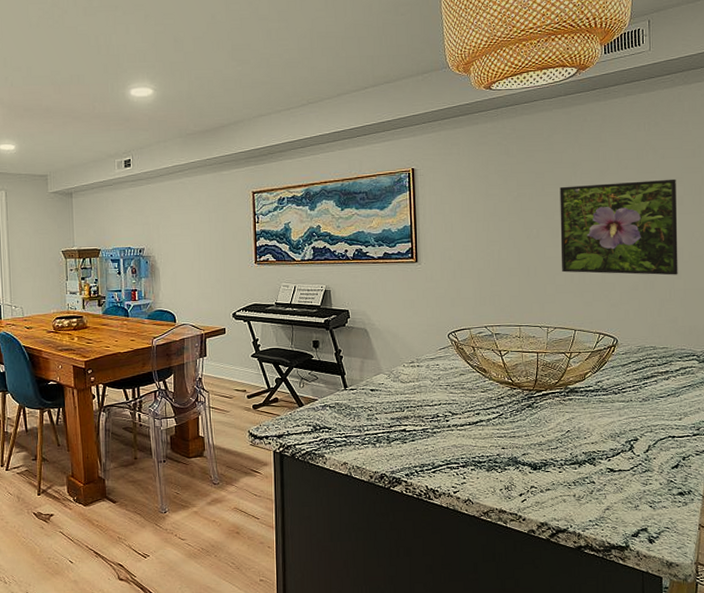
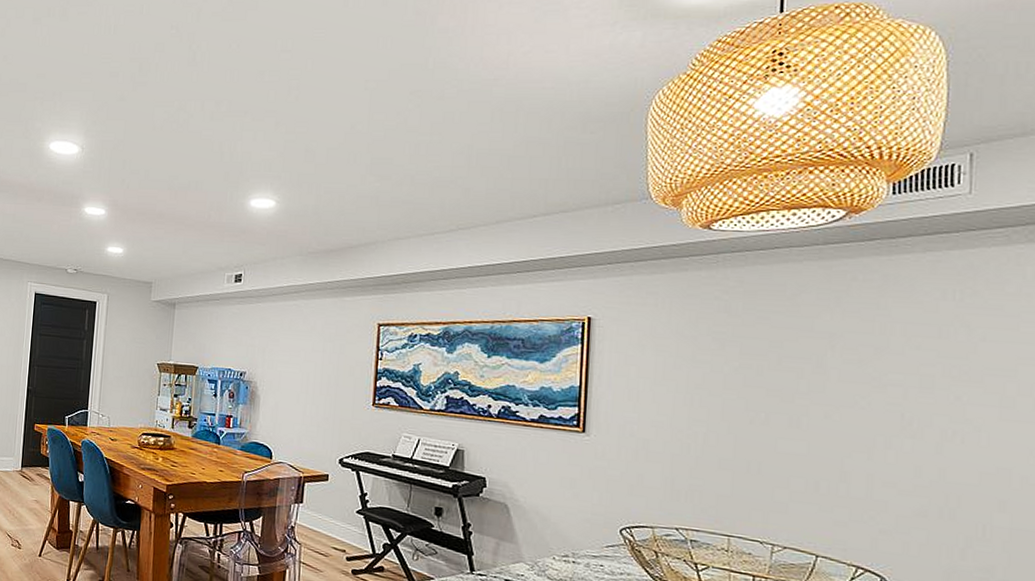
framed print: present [560,179,678,275] -> none [801,362,1005,506]

